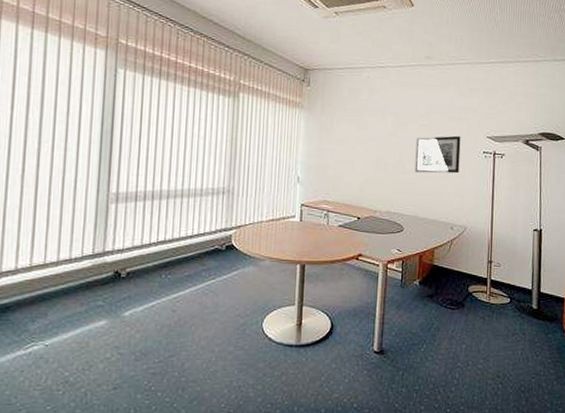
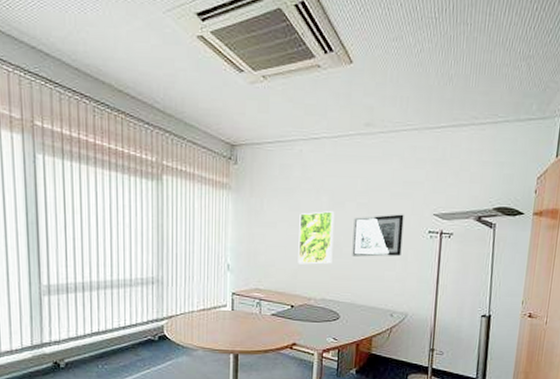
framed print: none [364,130,399,179] -> present [298,211,335,265]

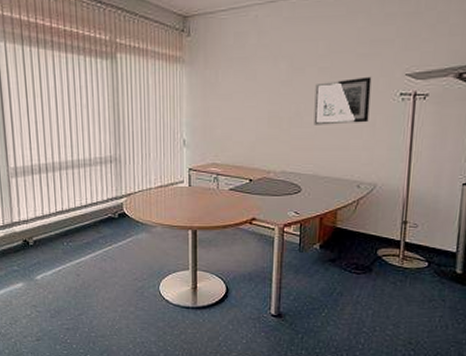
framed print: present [298,211,335,265] -> none [255,78,294,136]

